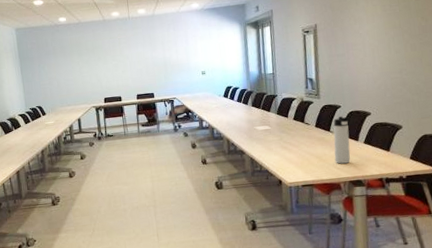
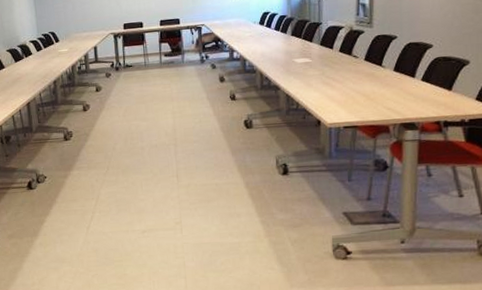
thermos bottle: present [333,116,351,164] -> none [384,48,406,104]

